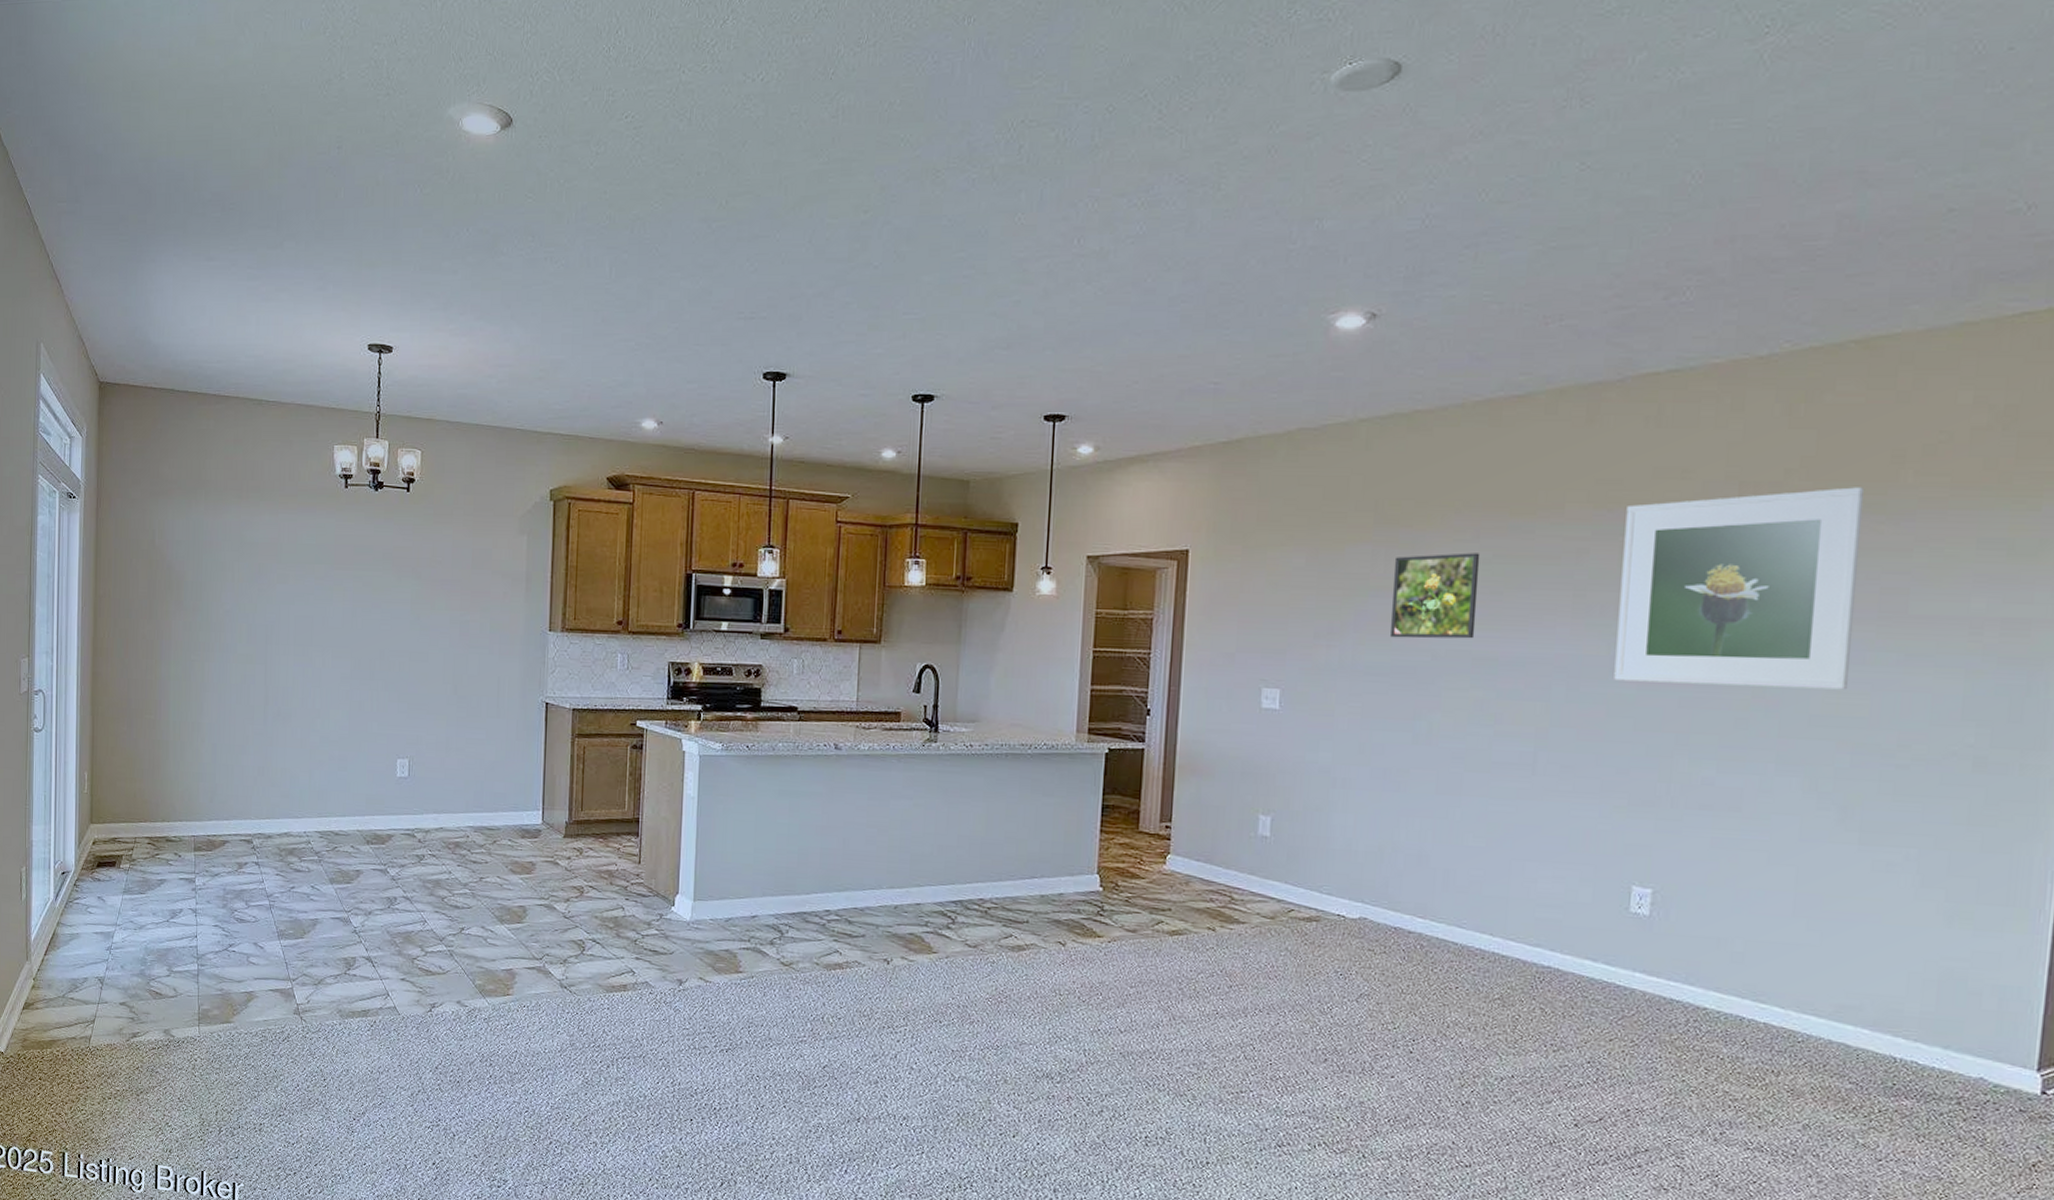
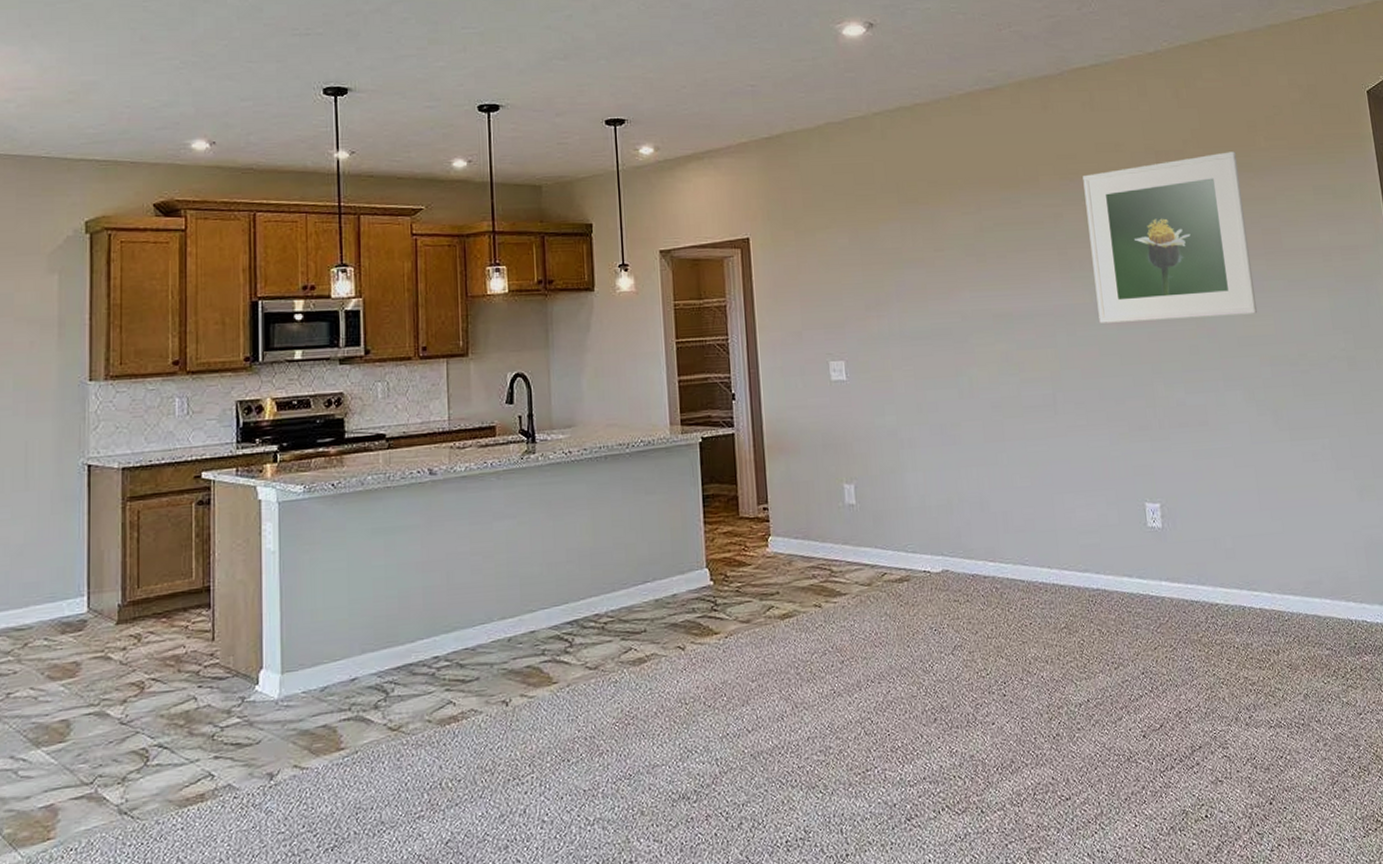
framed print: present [1389,553,1480,639] -> none [919,223,992,304]

